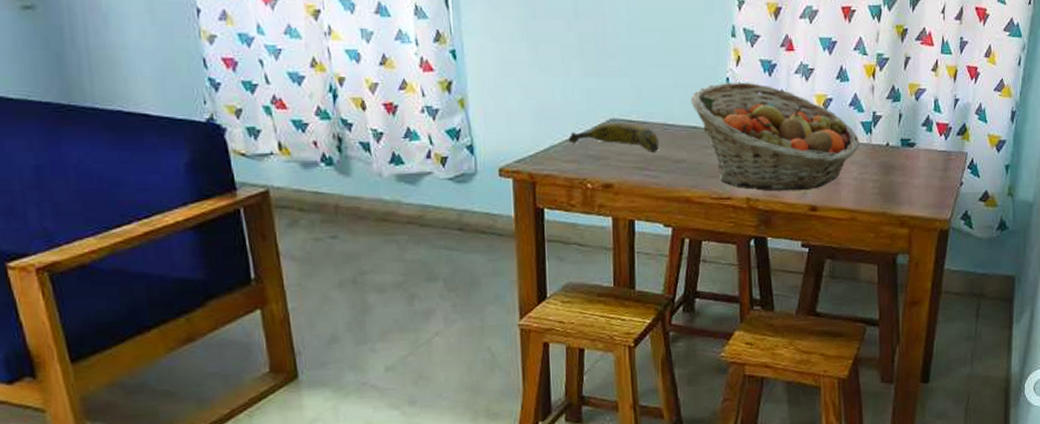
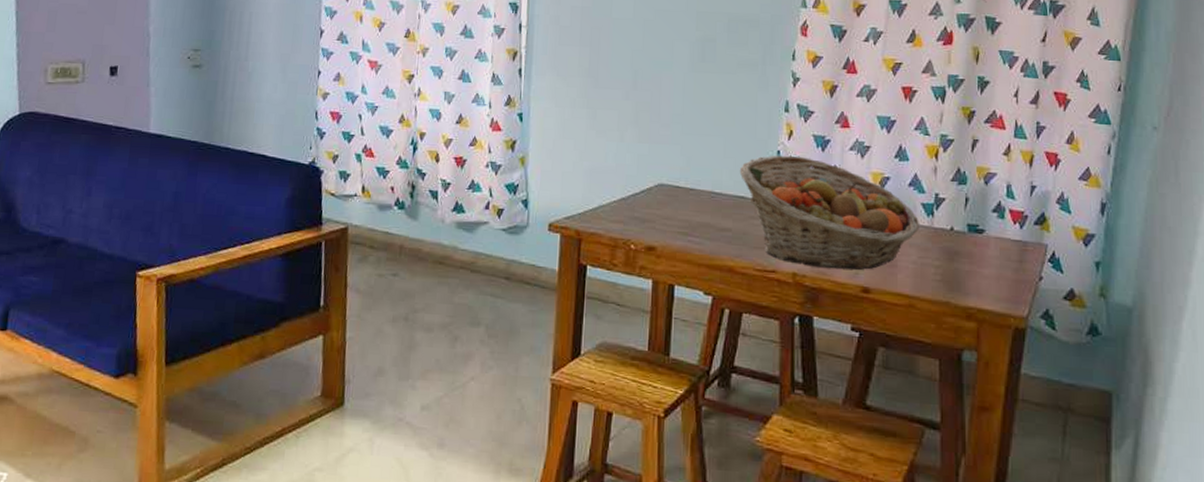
banana: present [568,122,660,152] -> none [616,187,705,219]

